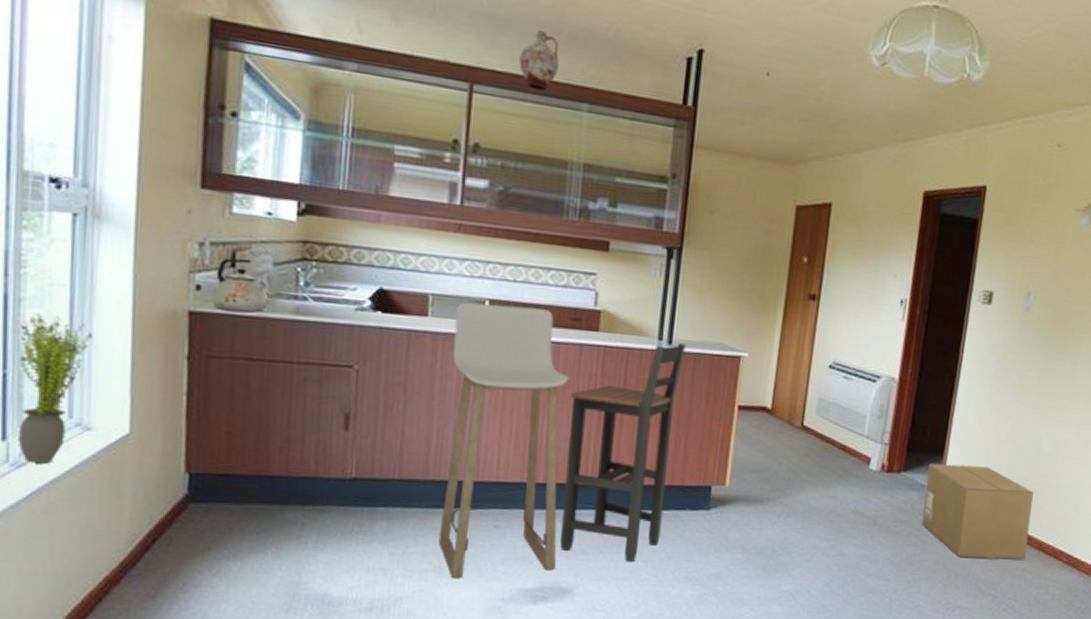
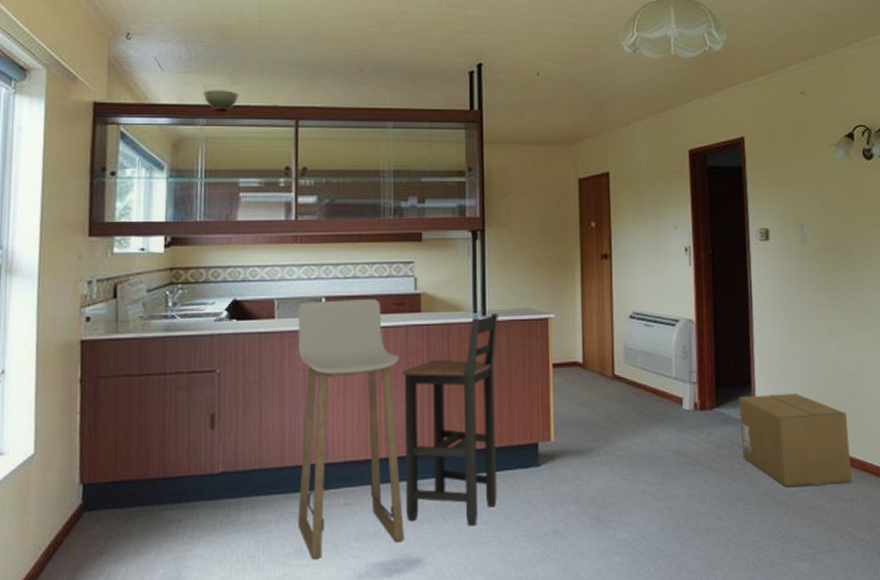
kettle: present [211,258,269,314] -> none [98,289,144,337]
bowl: none [354,26,401,59] -> present [203,90,239,112]
ceramic jug: present [519,31,559,91] -> none [334,70,365,117]

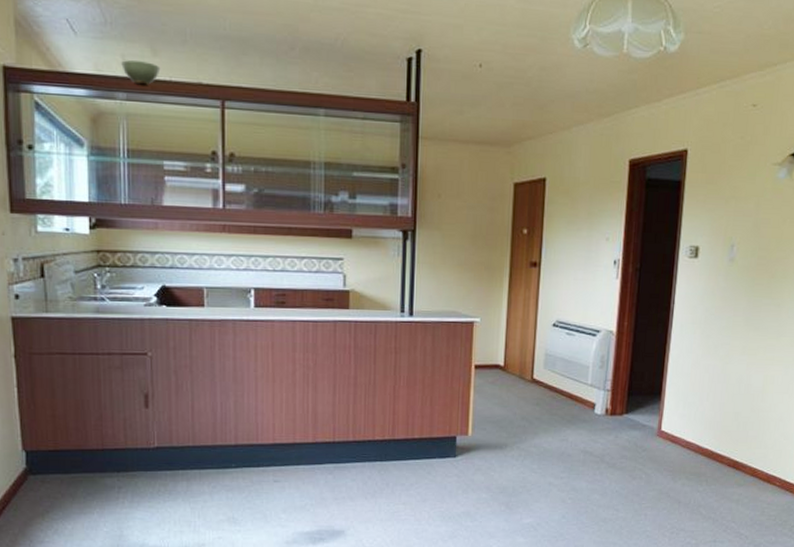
bar stool: present [297,299,404,559] -> none [228,292,329,526]
bar stool: present [402,313,498,526] -> none [330,314,425,506]
box: present [738,394,852,488] -> none [645,404,746,488]

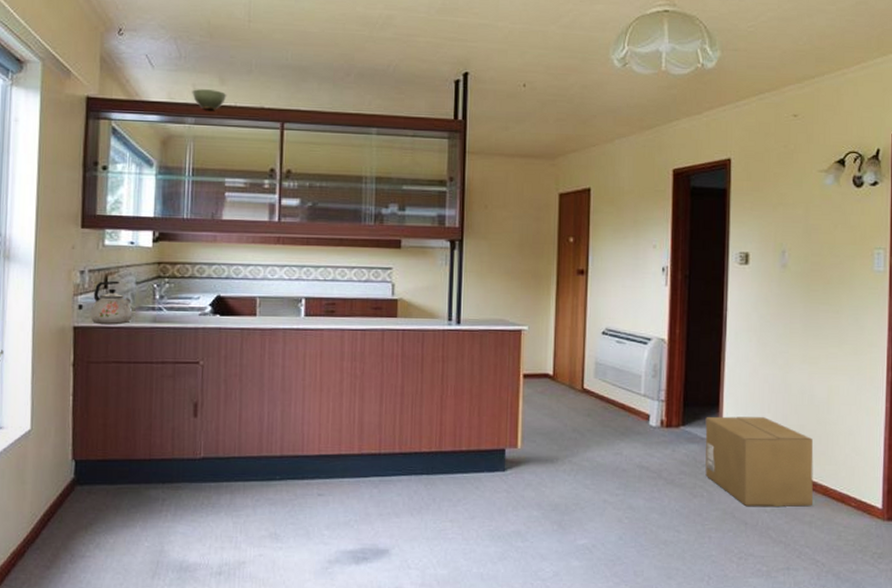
kettle: none [28,269,74,316] -> present [90,280,133,325]
box: none [645,404,746,488] -> present [705,416,814,508]

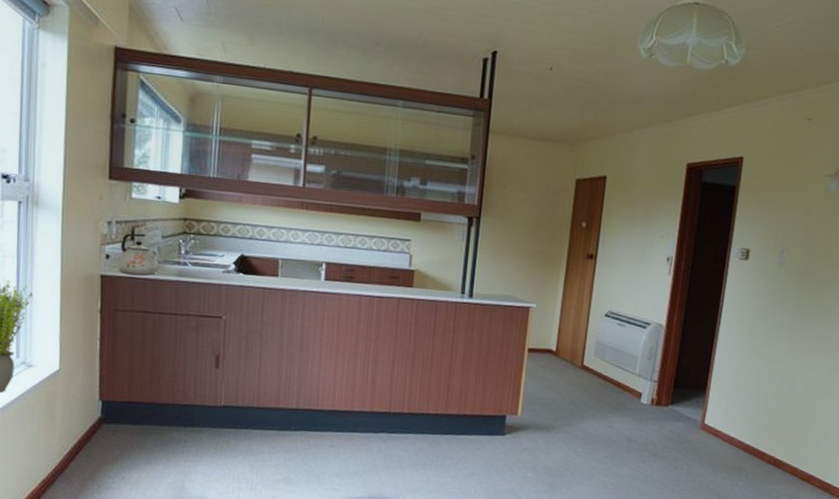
bowl: present [192,89,227,112] -> none [221,47,257,72]
box: present [705,416,814,508] -> none [687,398,788,484]

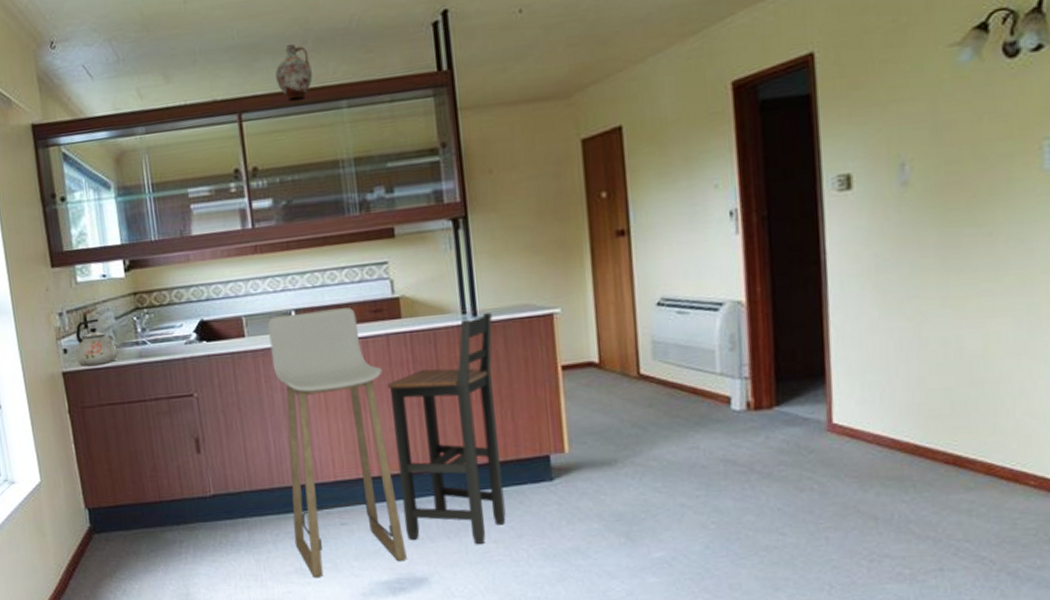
bar stool: none [287,265,390,487] -> present [268,307,407,577]
ceramic jug: none [348,43,379,92] -> present [275,44,313,102]
bar stool: none [382,297,484,478] -> present [387,313,506,545]

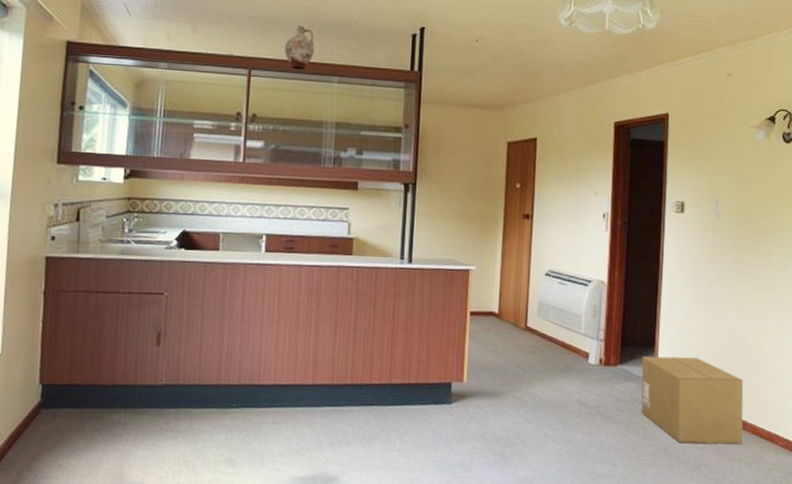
kettle: present [75,318,118,367] -> none [61,214,102,256]
bar stool: present [268,307,407,577] -> none [229,237,330,468]
bar stool: present [387,313,506,545] -> none [326,261,423,453]
box: none [808,383,971,498] -> present [641,356,744,445]

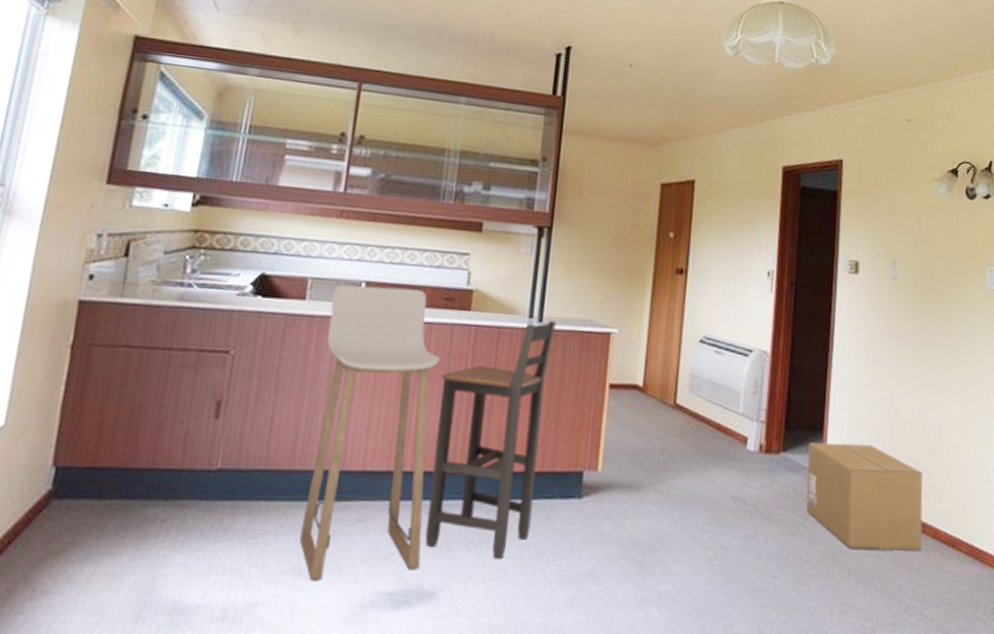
bar stool: none [229,237,330,468] -> present [299,285,441,580]
ceramic jug: present [285,26,314,70] -> none [404,36,441,88]
bar stool: none [326,261,423,453] -> present [425,321,556,560]

